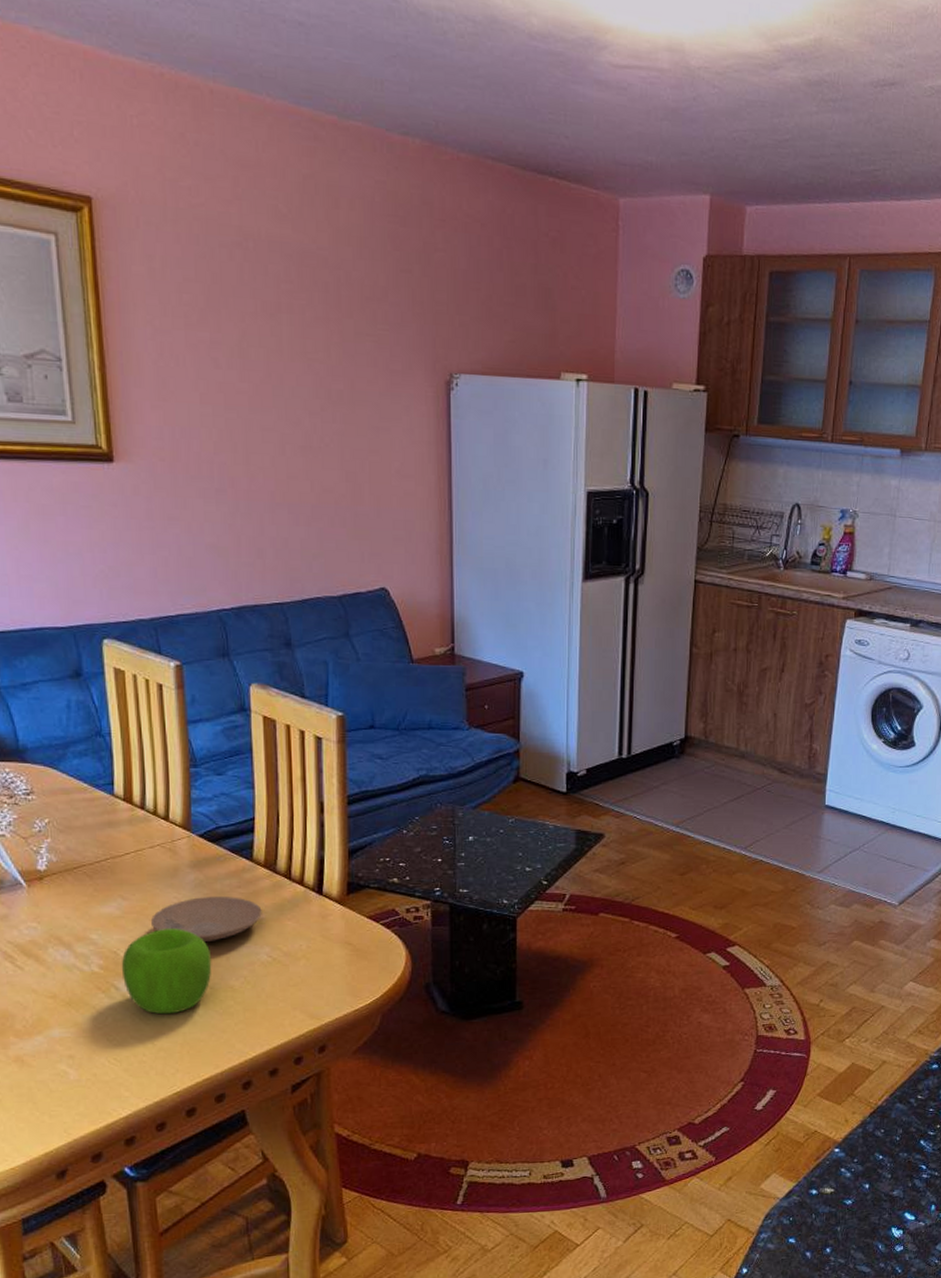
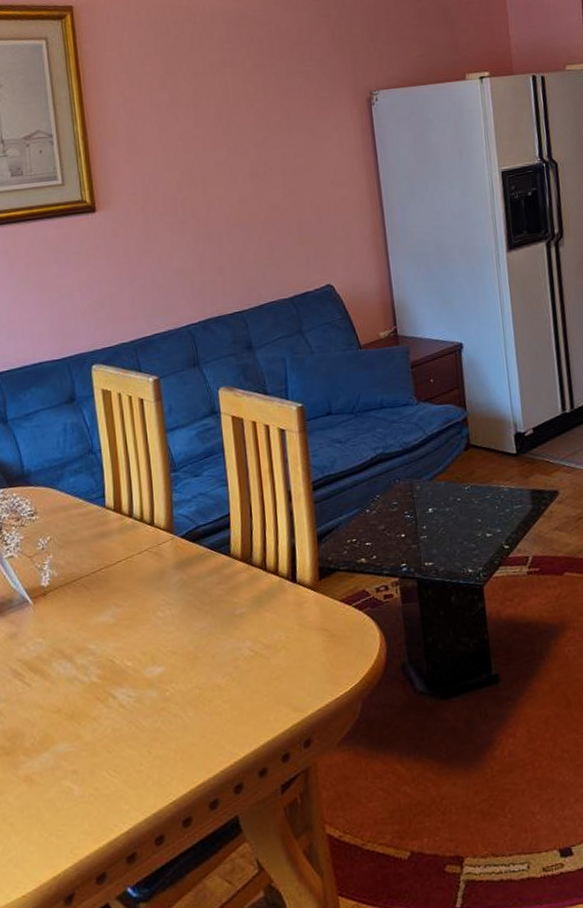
fruit: present [121,929,212,1015] -> none [117,630,200,721]
plate: present [150,897,262,943] -> none [141,593,242,643]

